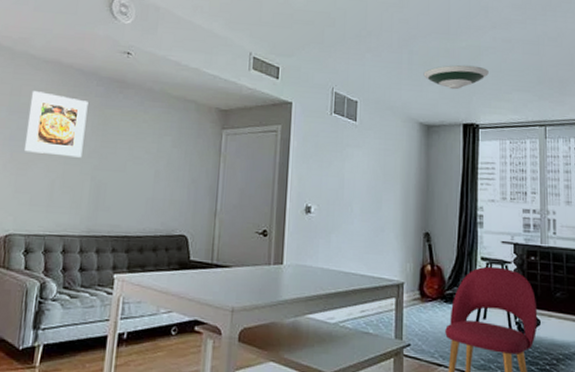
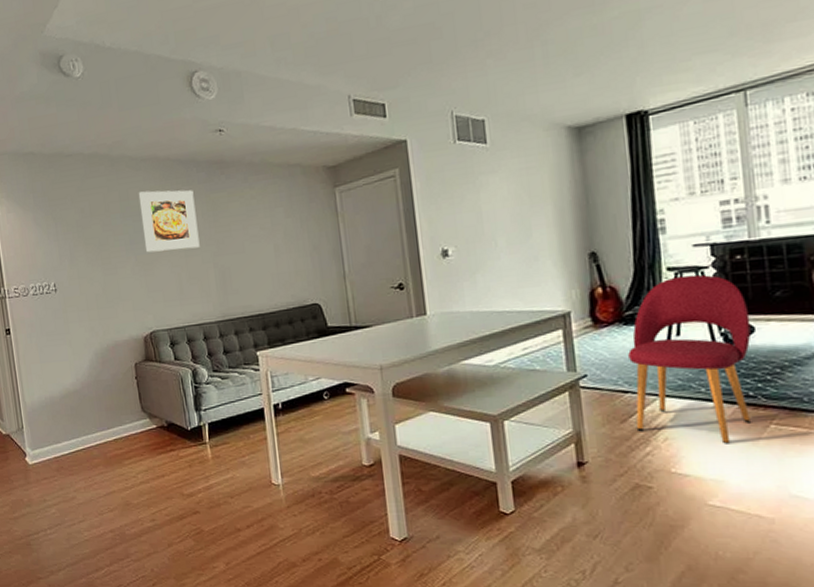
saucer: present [423,65,489,90] -> none [564,36,655,76]

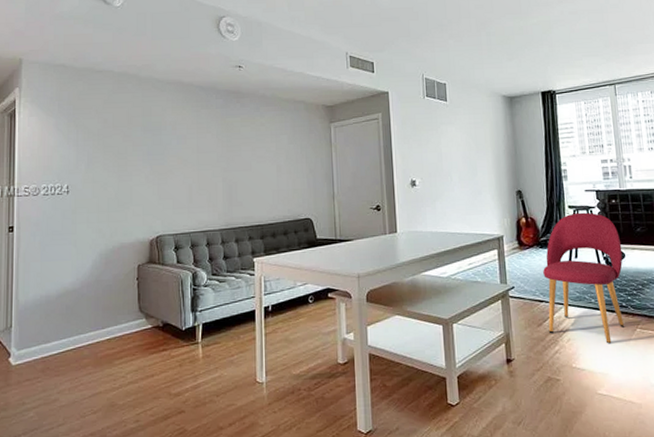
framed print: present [138,190,200,253] -> none [160,110,212,164]

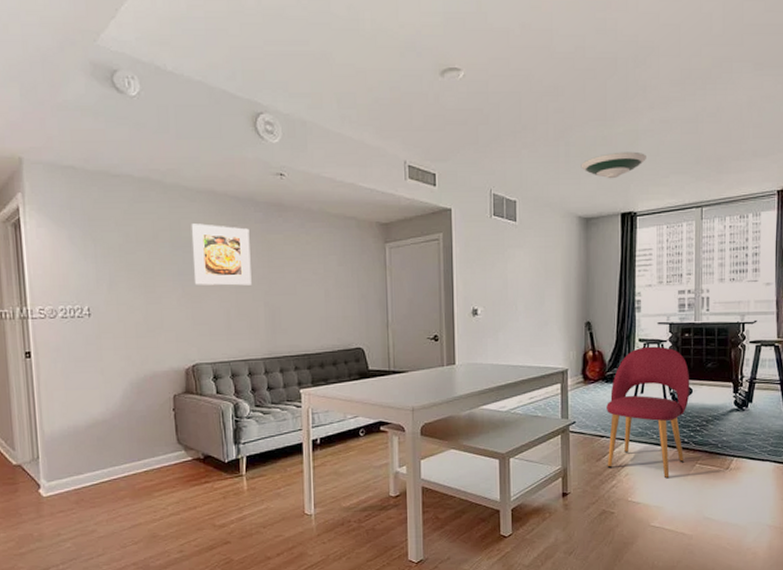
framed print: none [160,110,212,164] -> present [191,223,252,286]
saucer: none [501,39,560,63] -> present [581,151,646,179]

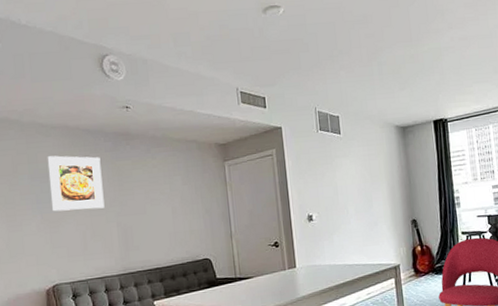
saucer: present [581,151,646,179] -> none [393,66,451,92]

